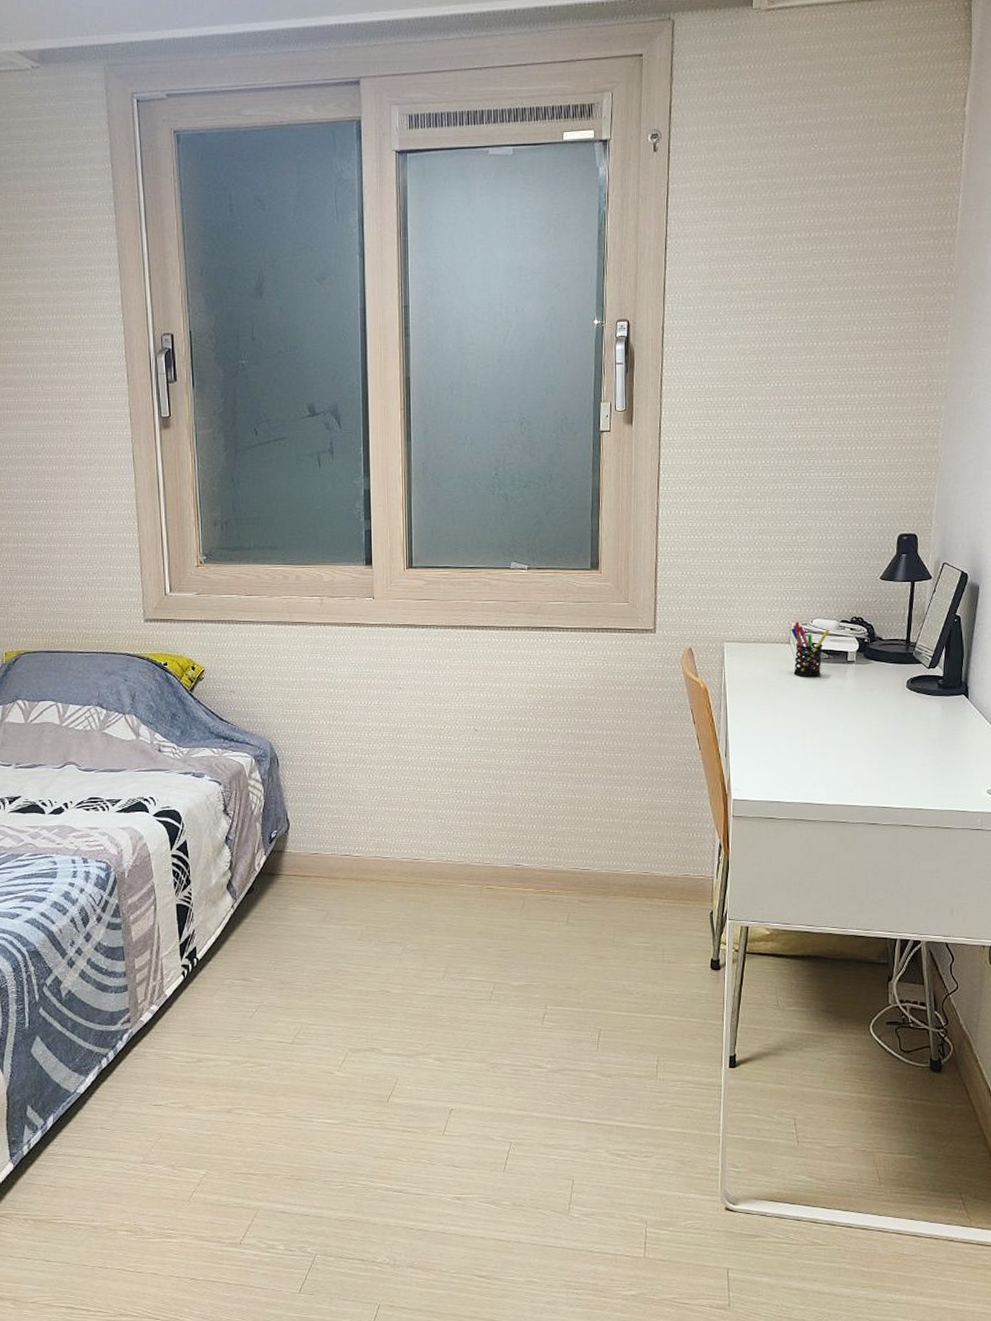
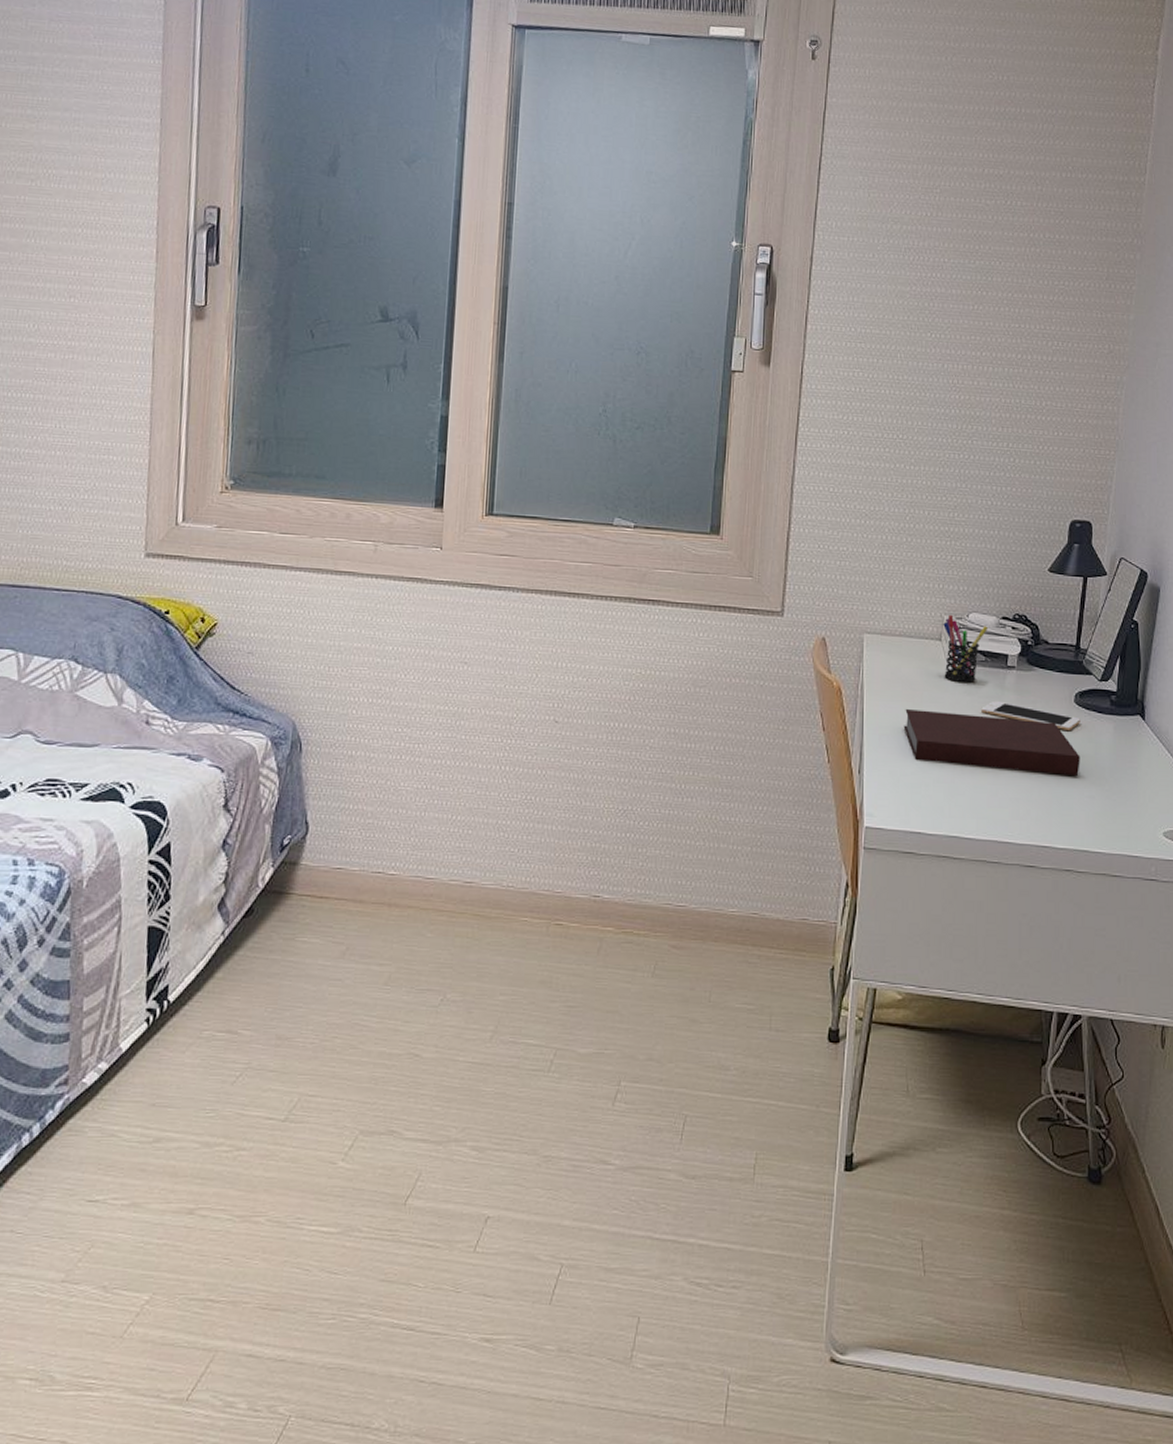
notebook: none [761,701,913,748] -> present [903,708,1080,776]
cell phone: none [827,690,912,712] -> present [981,700,1080,731]

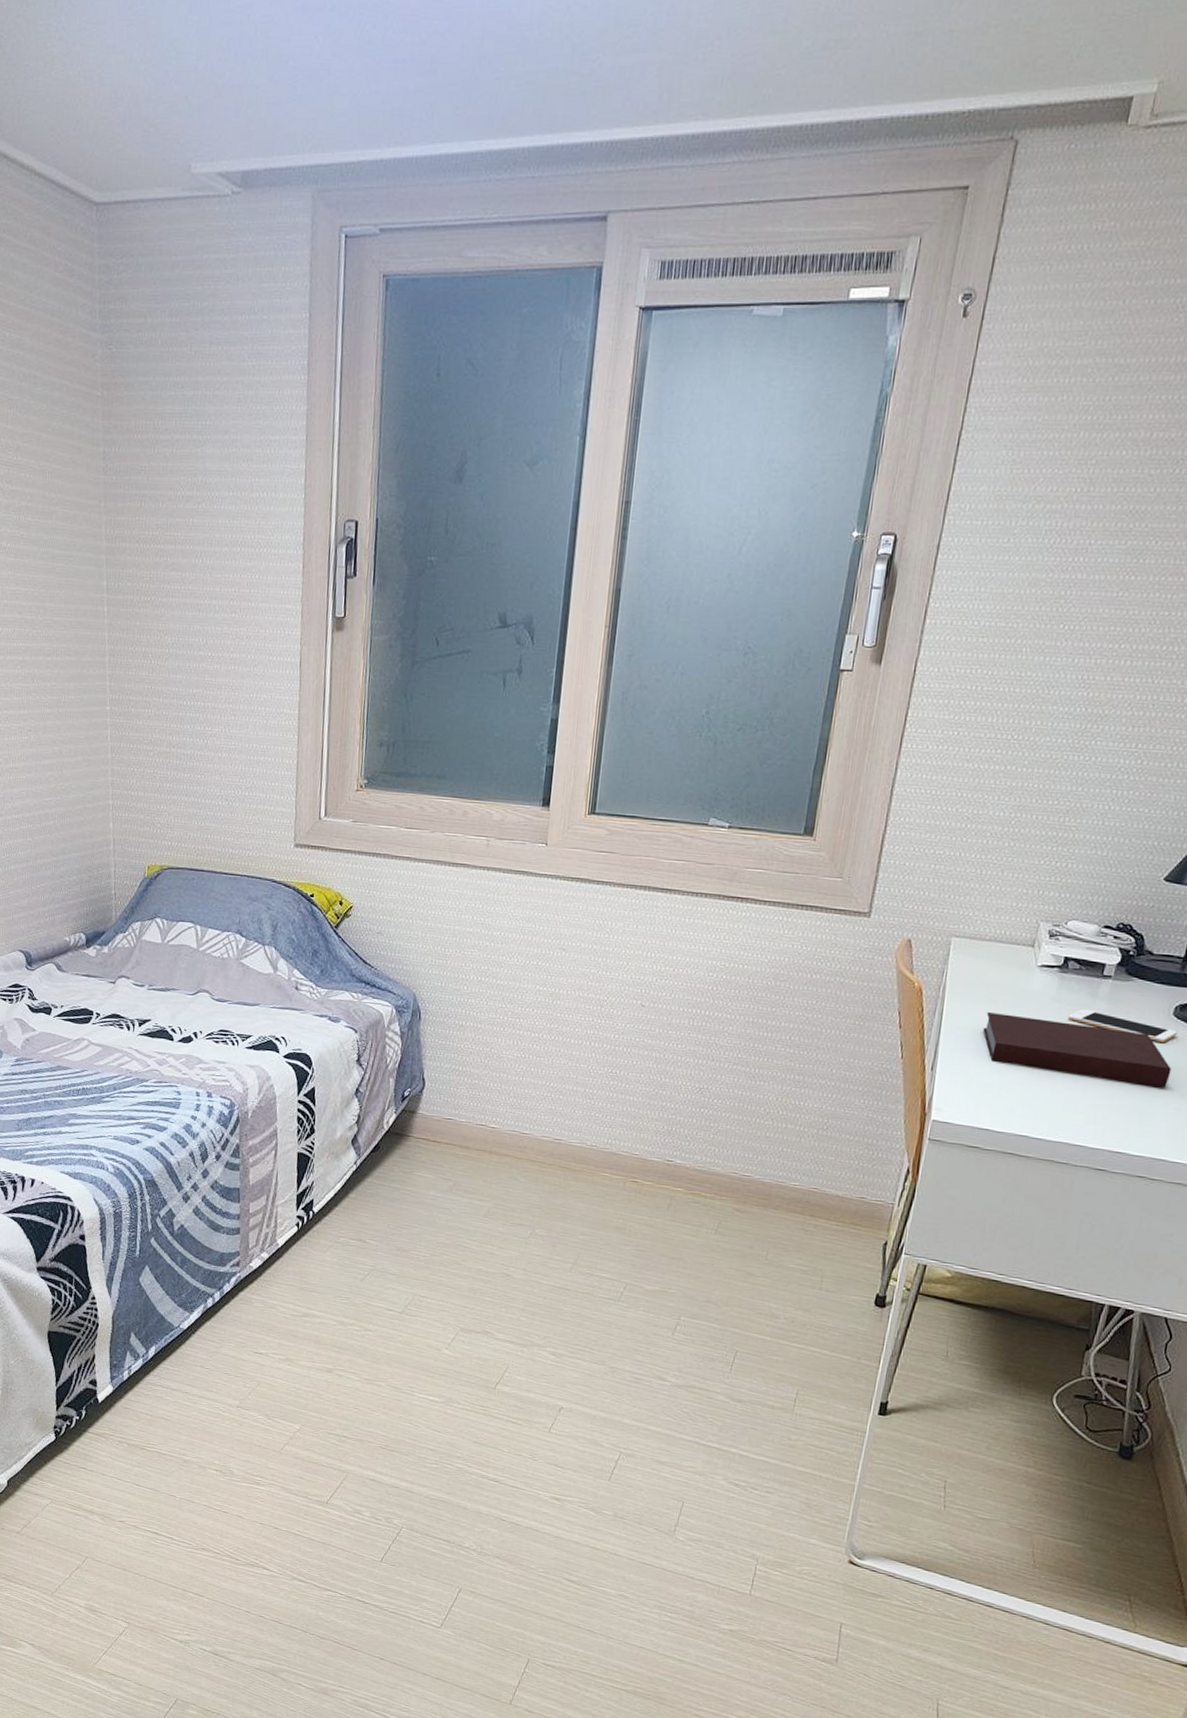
pen holder: present [943,614,988,683] -> none [1032,921,1087,990]

